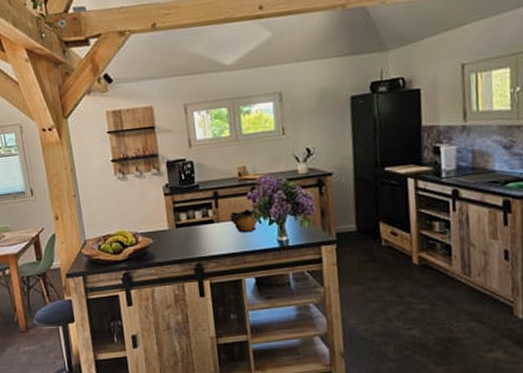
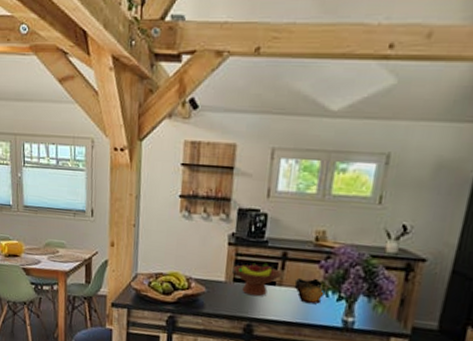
fruit bowl: none [173,204,217,237] -> present [233,263,282,297]

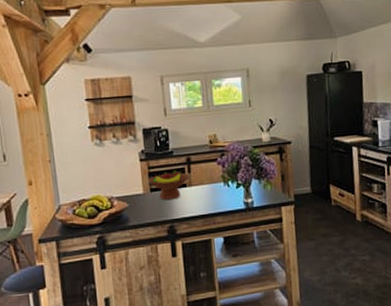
decorative bowl: present [294,277,326,304] -> none [201,173,227,196]

